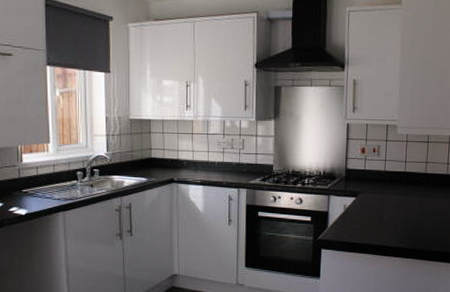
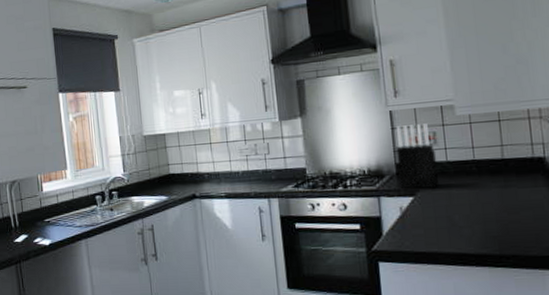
knife block: none [346,137,378,192] -> present [396,123,440,190]

